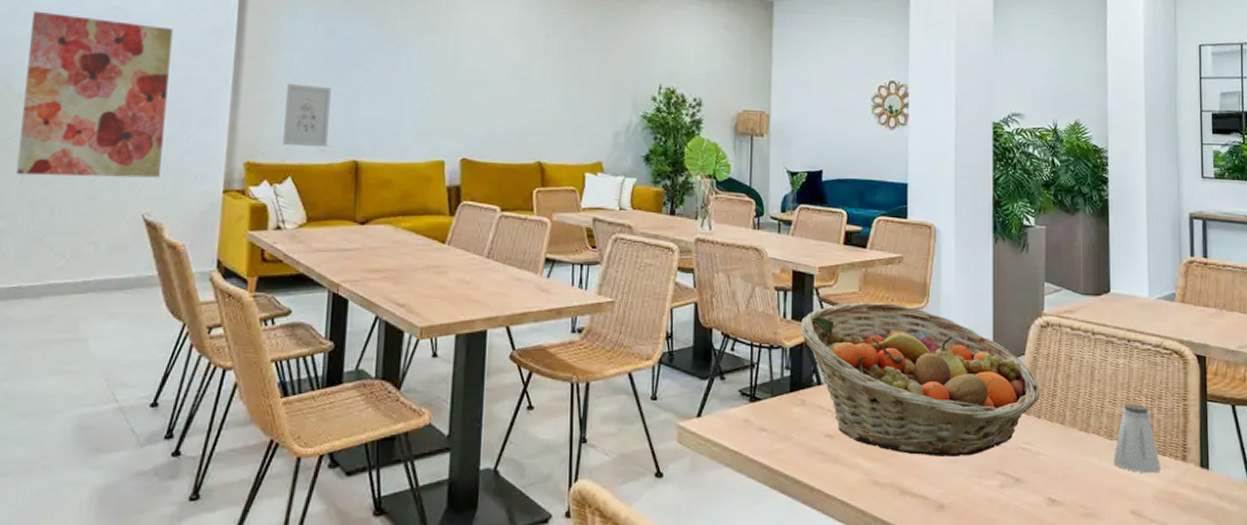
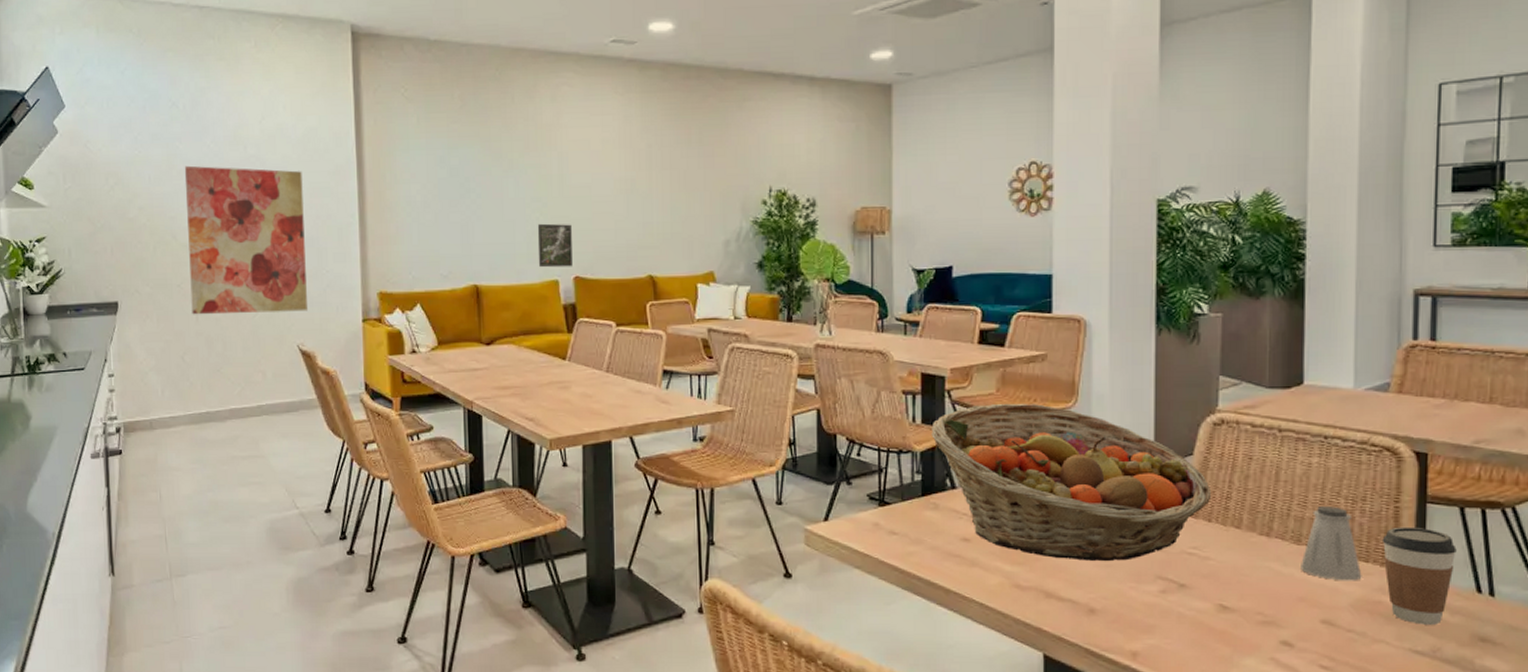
wall art: present [283,83,331,148] -> none [406,214,450,275]
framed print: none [424,102,463,149] -> present [537,223,572,268]
coffee cup: none [1175,423,1231,514] -> present [1382,527,1457,625]

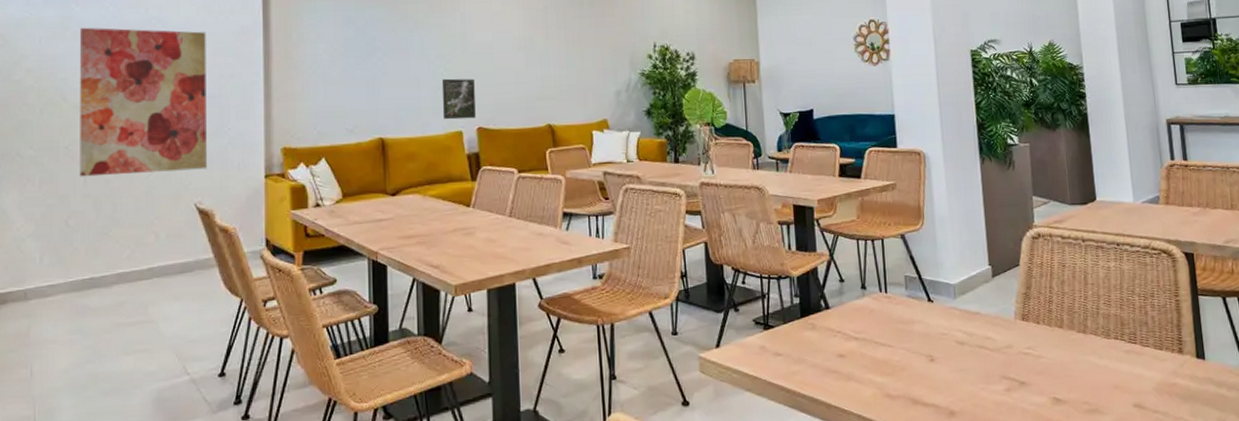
fruit basket: present [931,403,1212,561] -> none [805,228,1038,368]
saltshaker: present [1301,506,1362,581] -> none [1112,303,1159,368]
coffee cup: present [1382,527,1457,625] -> none [1170,316,1225,401]

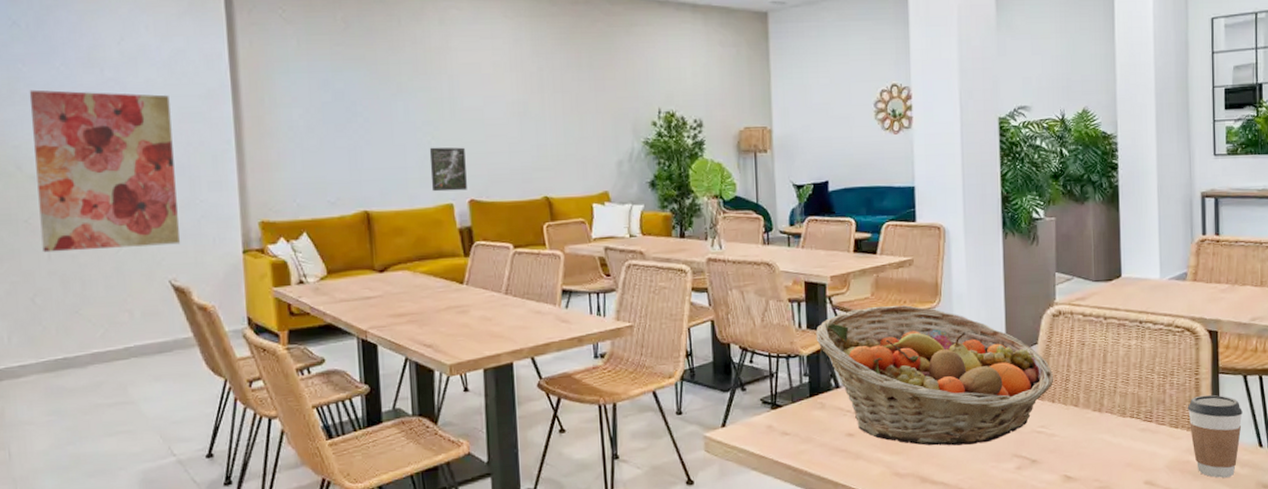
fruit basket: none [805,228,1038,368] -> present [816,305,1054,446]
coffee cup: none [1170,316,1225,401] -> present [1187,394,1243,478]

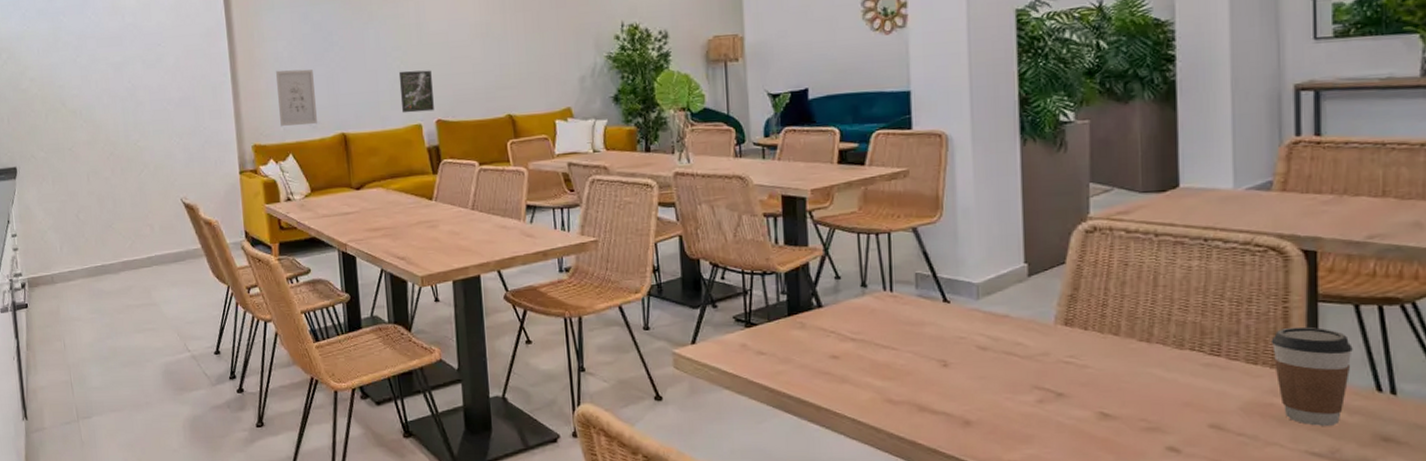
wall art: present [29,89,180,253] -> none [69,35,188,176]
wall art: none [289,140,337,202] -> present [275,69,318,126]
fruit basket: present [816,305,1054,446] -> none [794,220,1087,374]

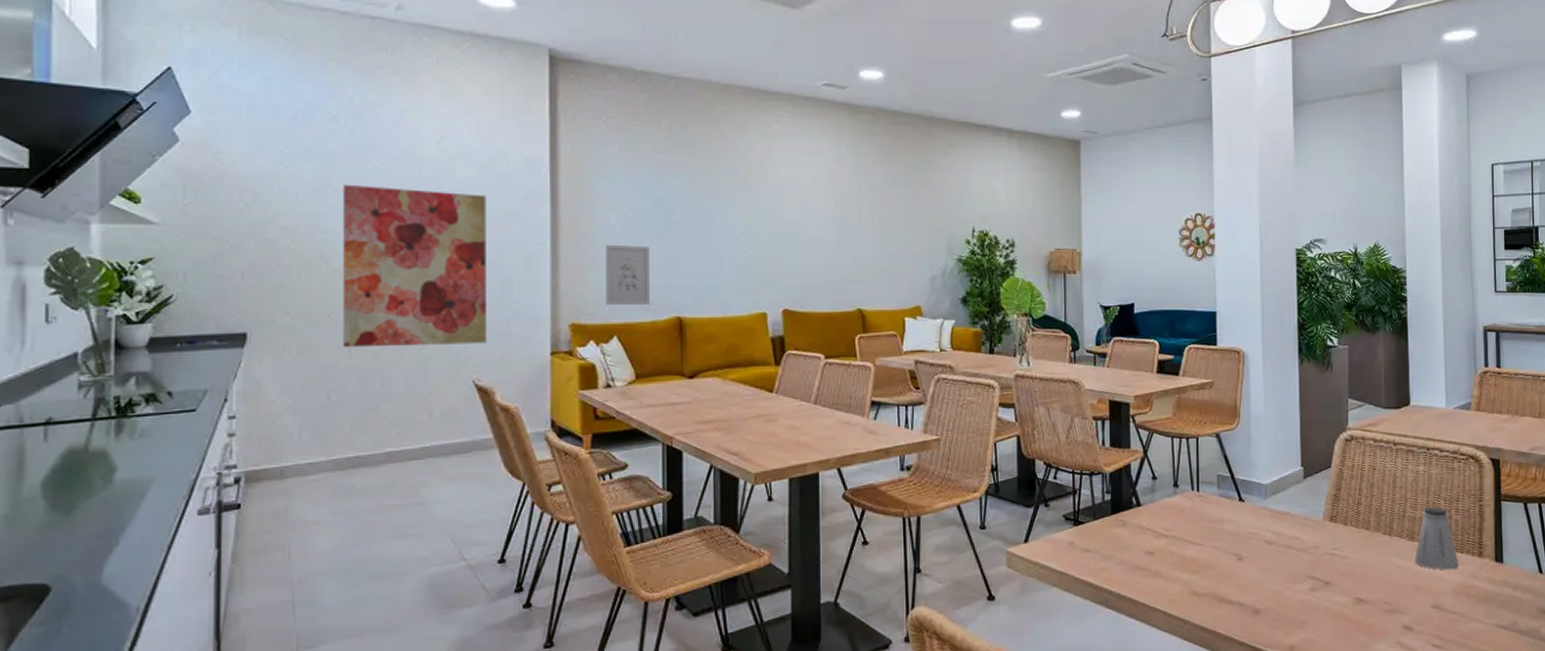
wall art: none [69,35,188,176] -> present [342,184,486,348]
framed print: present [398,70,434,114] -> none [745,256,781,300]
saltshaker: none [1184,309,1251,385] -> present [1415,507,1459,571]
coffee cup: present [1270,326,1353,426] -> none [1472,521,1524,603]

